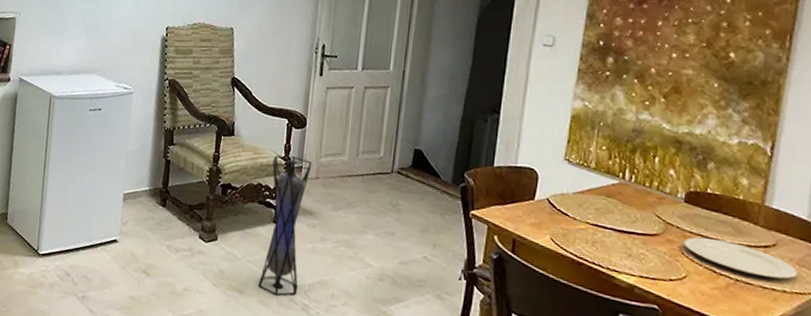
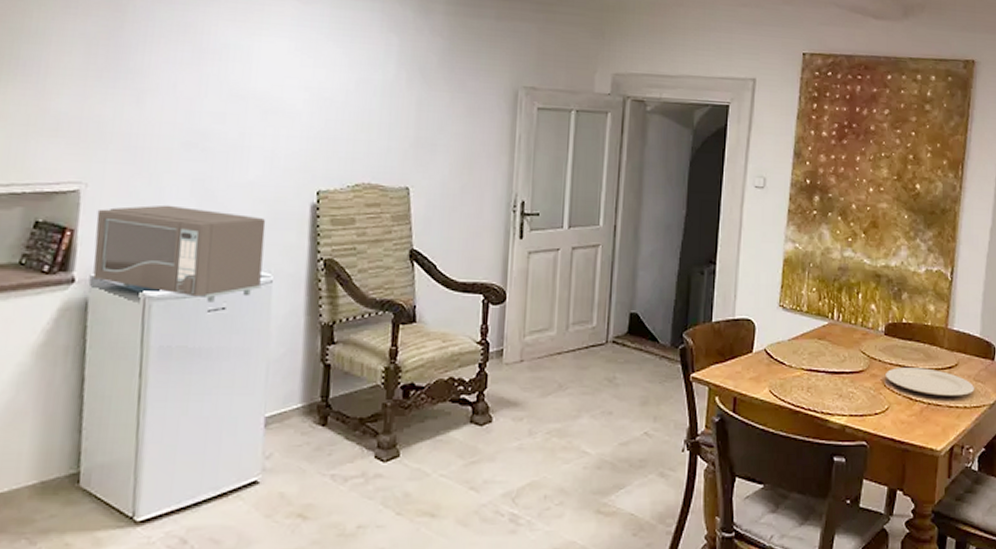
microwave: none [21,31,131,104] -> present [93,204,266,302]
lantern: present [258,155,312,296] -> none [455,339,515,510]

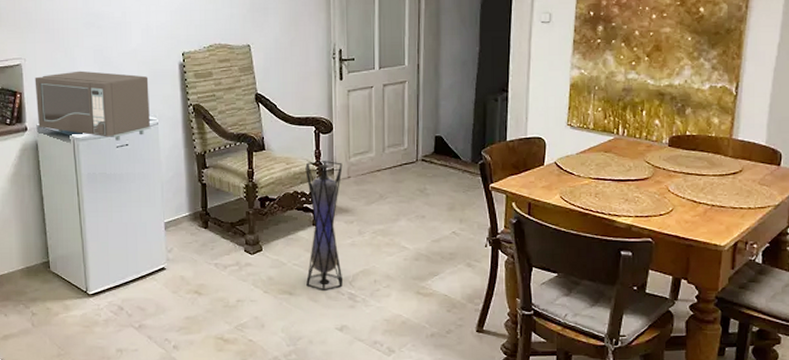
lantern: none [455,339,515,510] -> present [305,161,343,290]
plate: present [886,368,975,397] -> none [670,174,760,200]

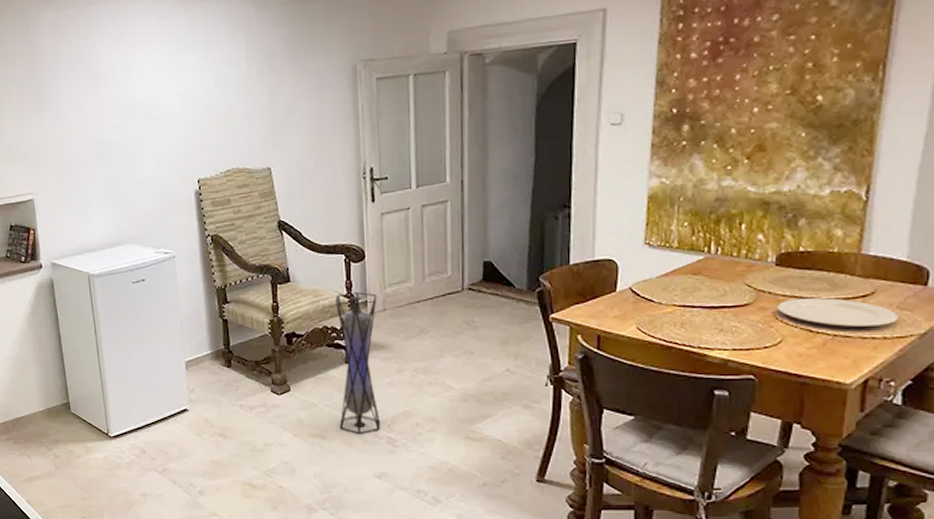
microwave: present [34,70,151,141] -> none [47,203,168,276]
plate: none [670,174,760,200] -> present [777,298,899,328]

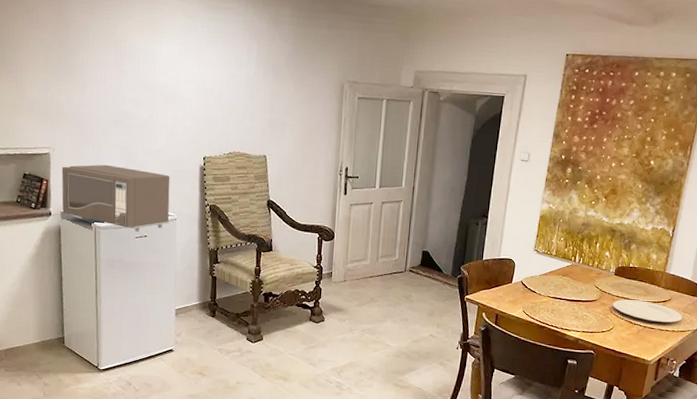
microwave: none [47,203,168,276] -> present [61,164,170,232]
lantern: present [335,292,380,434] -> none [300,264,340,378]

